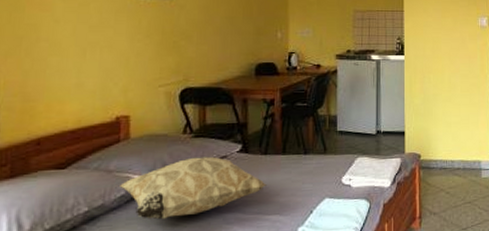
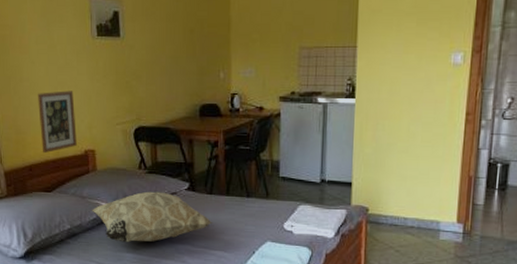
picture frame: none [57,51,108,124] -> present [38,91,77,154]

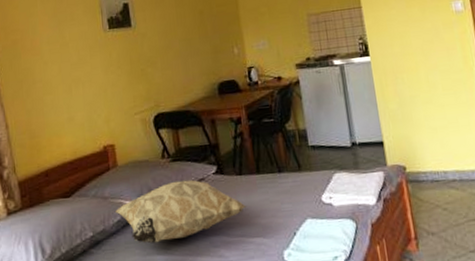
picture frame: present [38,91,77,154] -> none [52,86,95,156]

